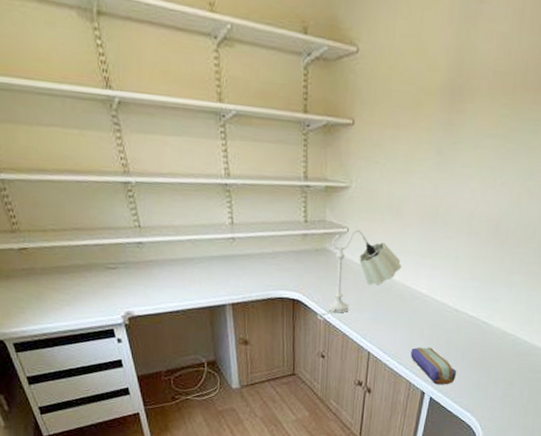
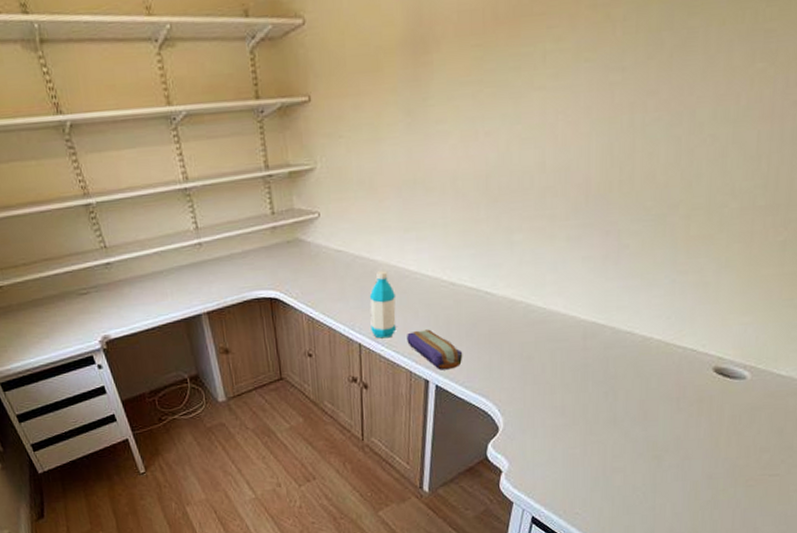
table lamp: present [317,229,402,320] -> none [298,212,384,316]
water bottle: none [380,289,406,350] -> present [369,270,397,339]

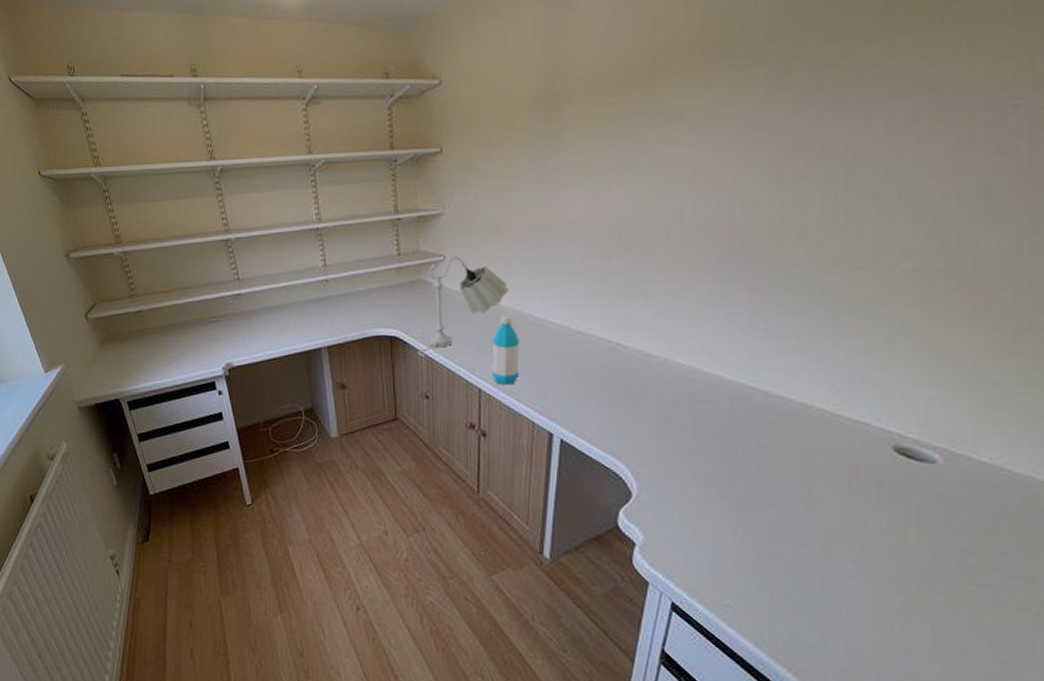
table lamp: none [298,212,384,316] -> present [418,256,509,357]
pencil case: present [407,329,463,370] -> none [530,379,592,424]

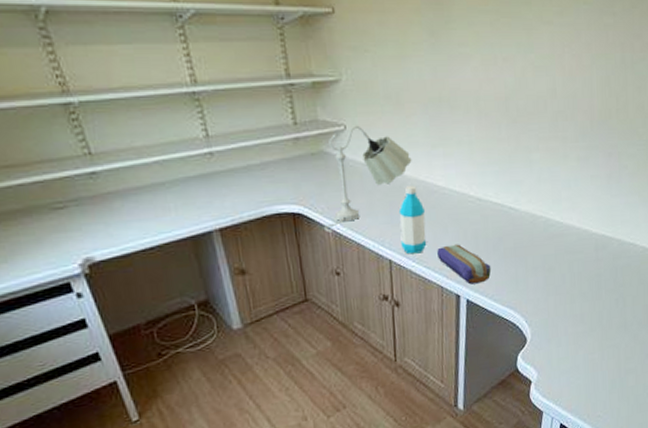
pencil case: none [530,379,592,424] -> present [437,244,491,285]

